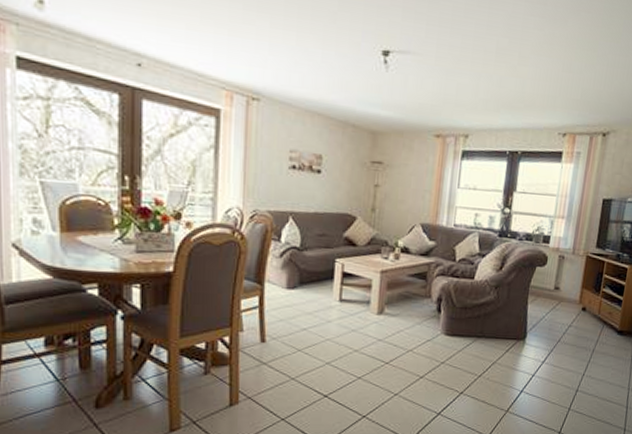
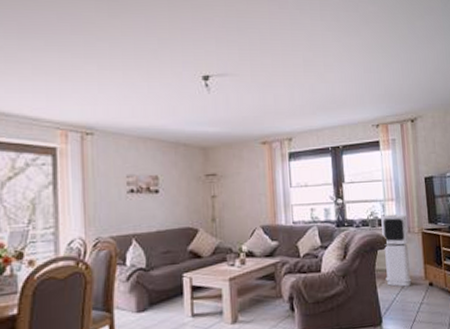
air purifier: none [538,232,574,308] -> present [381,214,412,287]

